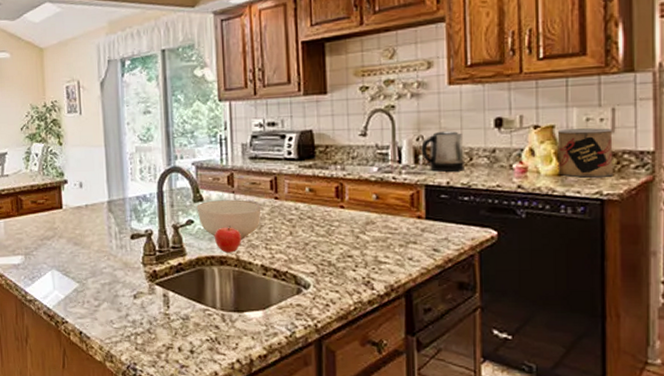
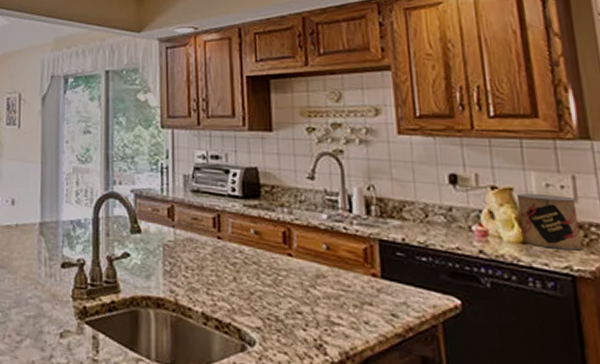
bowl: present [197,200,261,240] -> none [134,233,203,281]
fruit: present [214,226,241,253] -> none [151,263,180,295]
kettle: present [421,130,464,172] -> none [372,182,420,228]

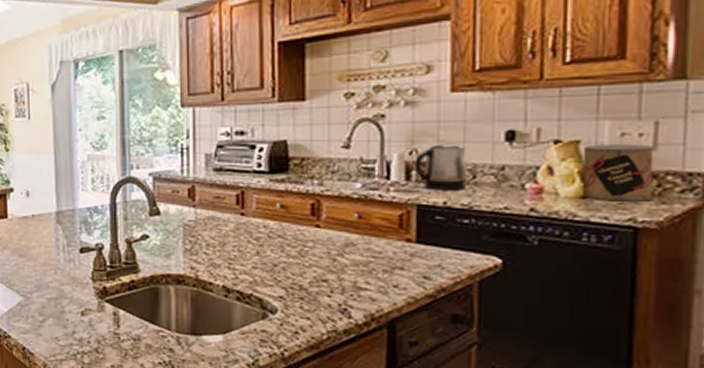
kettle: none [372,182,420,228] -> present [414,144,466,190]

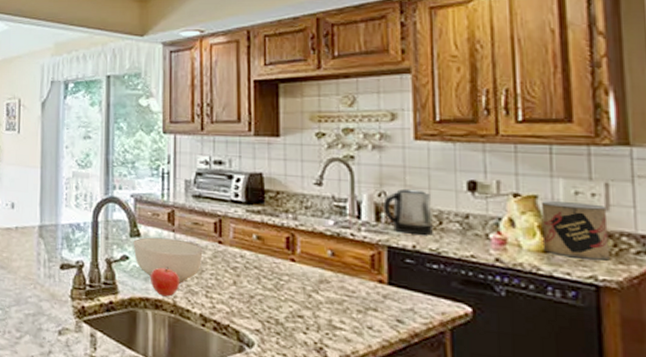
bowl: none [153,214,225,258] -> present [133,237,203,284]
fruit: none [171,242,201,271] -> present [150,267,179,297]

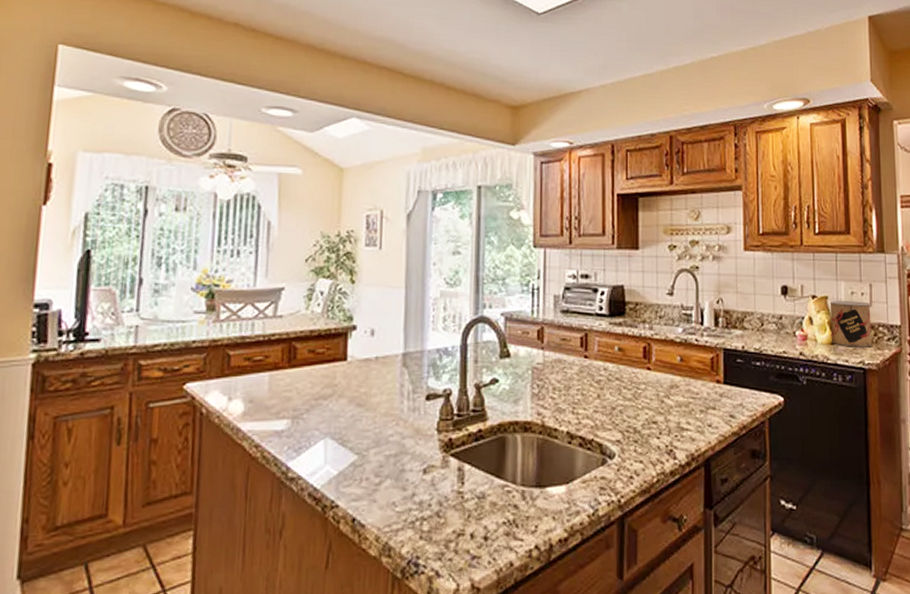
bowl: present [133,237,203,284] -> none [503,357,570,403]
fruit: present [150,267,179,297] -> none [519,386,548,418]
kettle: present [383,188,433,235] -> none [721,295,757,336]

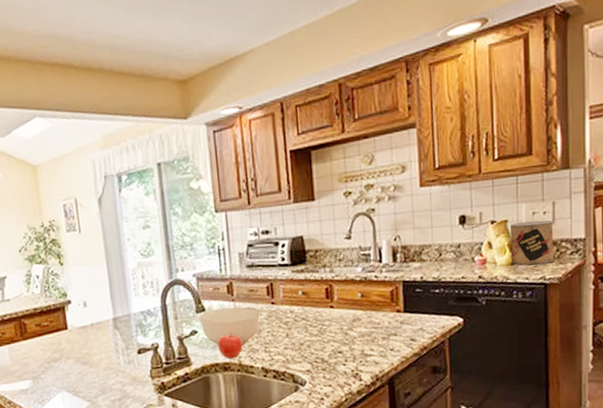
bowl: none [503,357,570,403] -> present [199,307,260,345]
fruit: none [519,386,548,418] -> present [217,333,243,359]

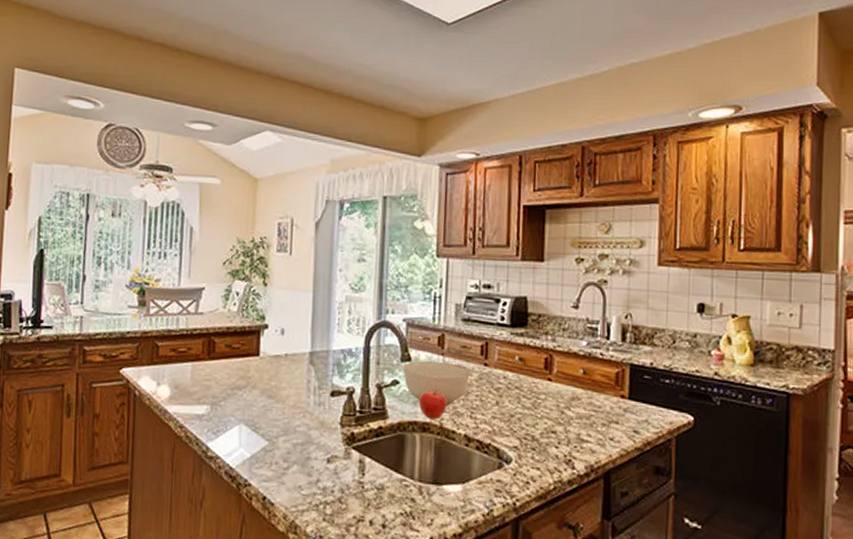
tin can: present [510,220,554,266] -> none [752,321,800,371]

